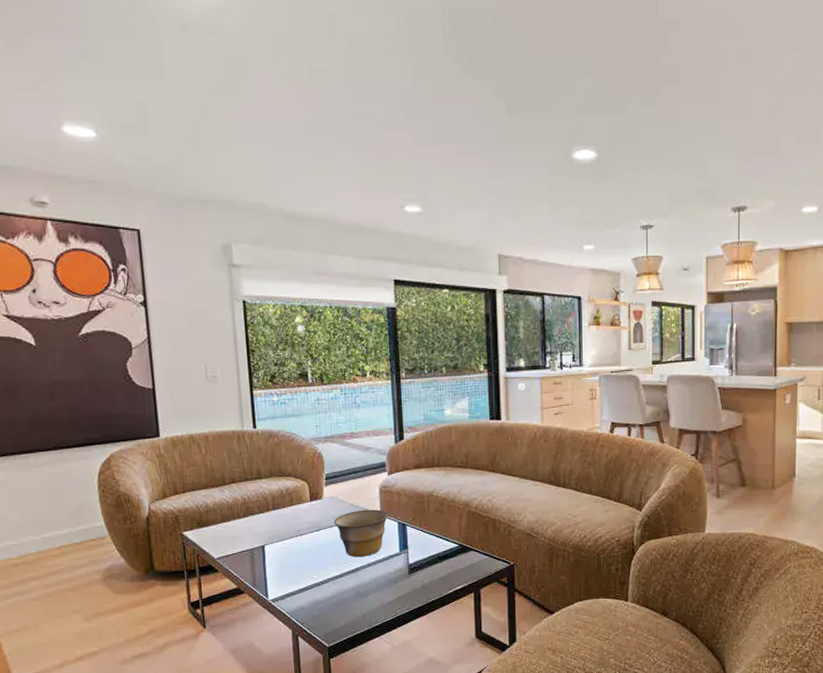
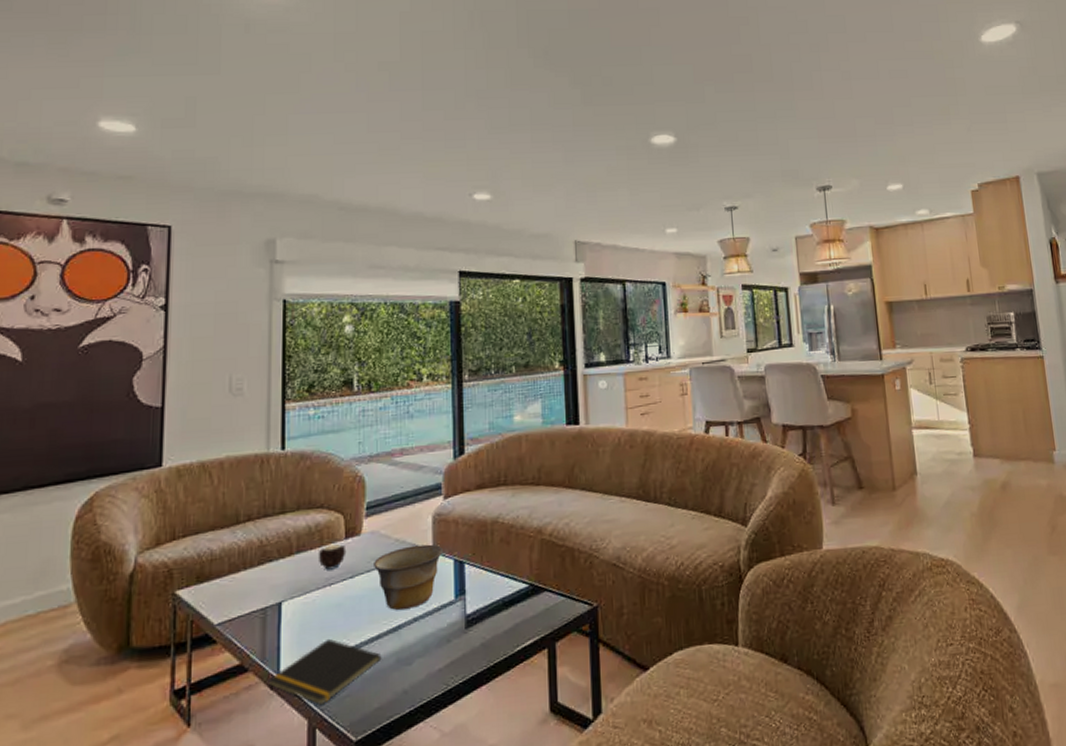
notepad: none [259,574,345,621] -> present [268,638,382,706]
candle: none [289,504,312,524] -> present [318,543,347,570]

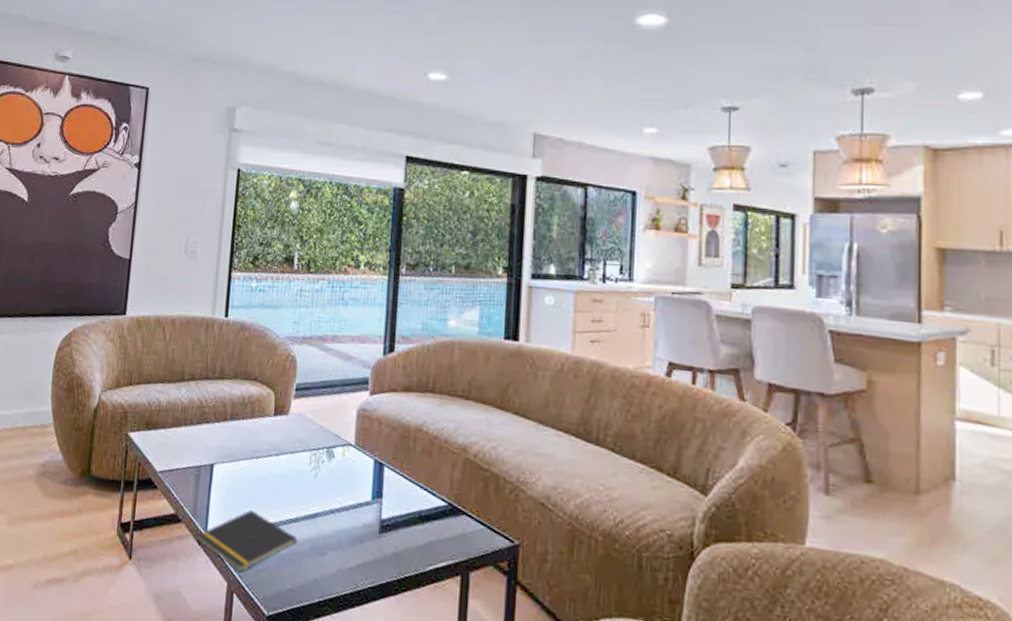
candle: present [318,543,347,570] -> none [248,418,274,444]
bowl: present [374,544,444,610] -> none [298,436,365,500]

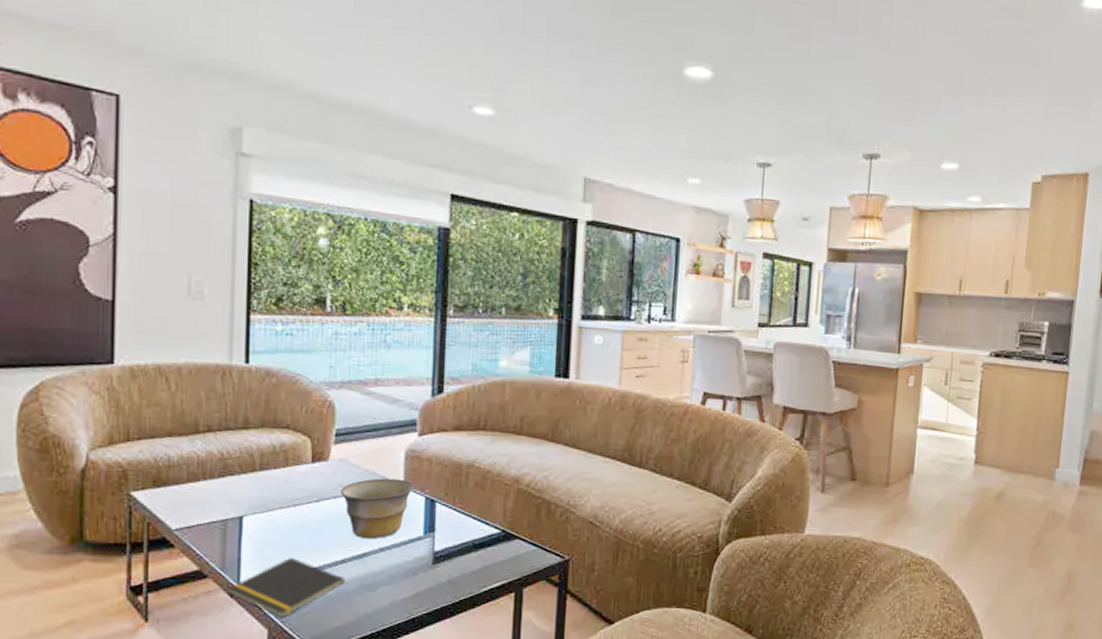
bowl: none [298,436,365,500] -> present [341,478,415,538]

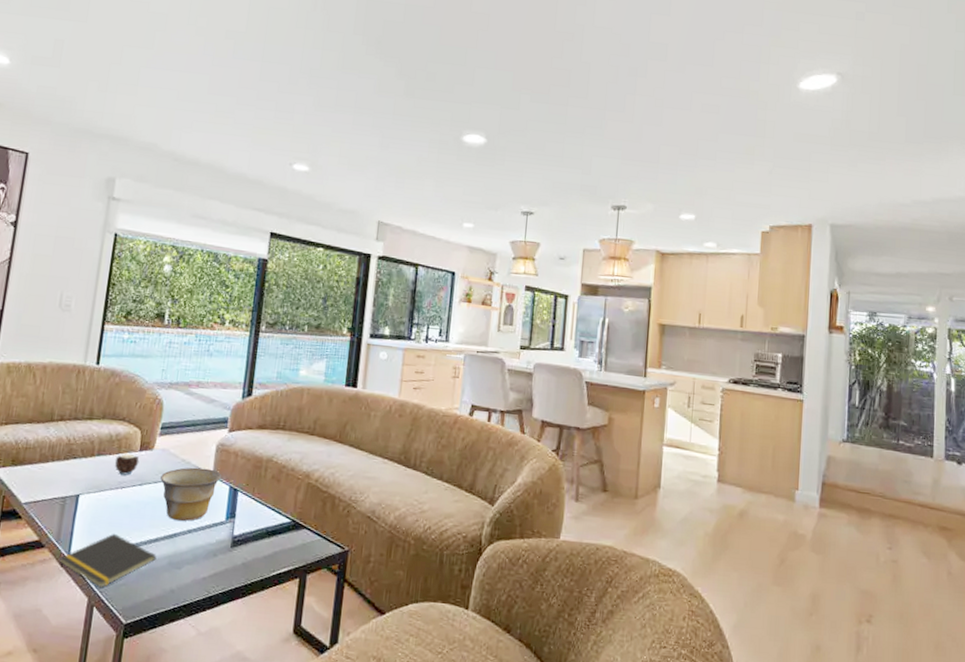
candle: none [282,466,313,491] -> present [114,453,140,475]

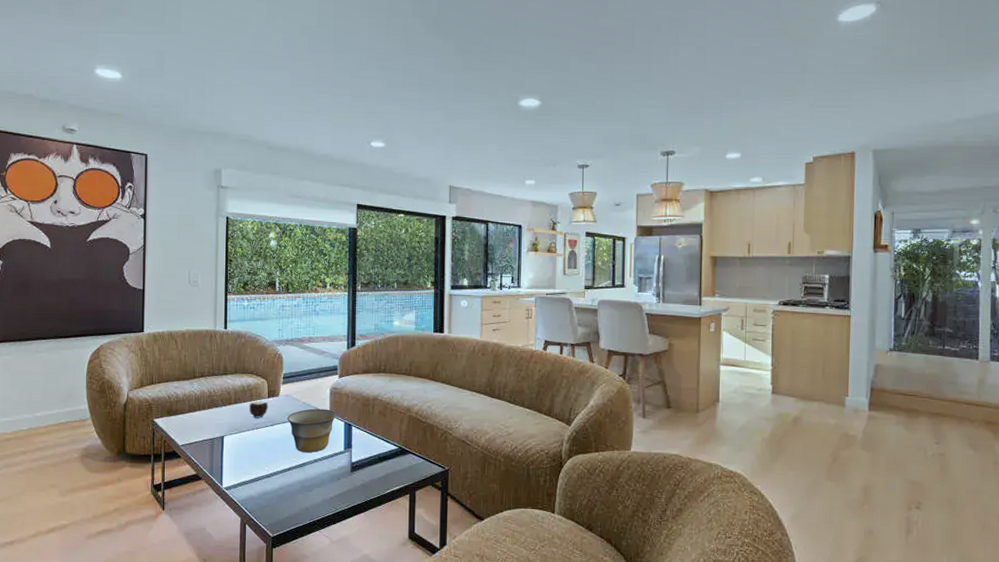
notepad: present [60,533,157,589] -> none [214,465,291,510]

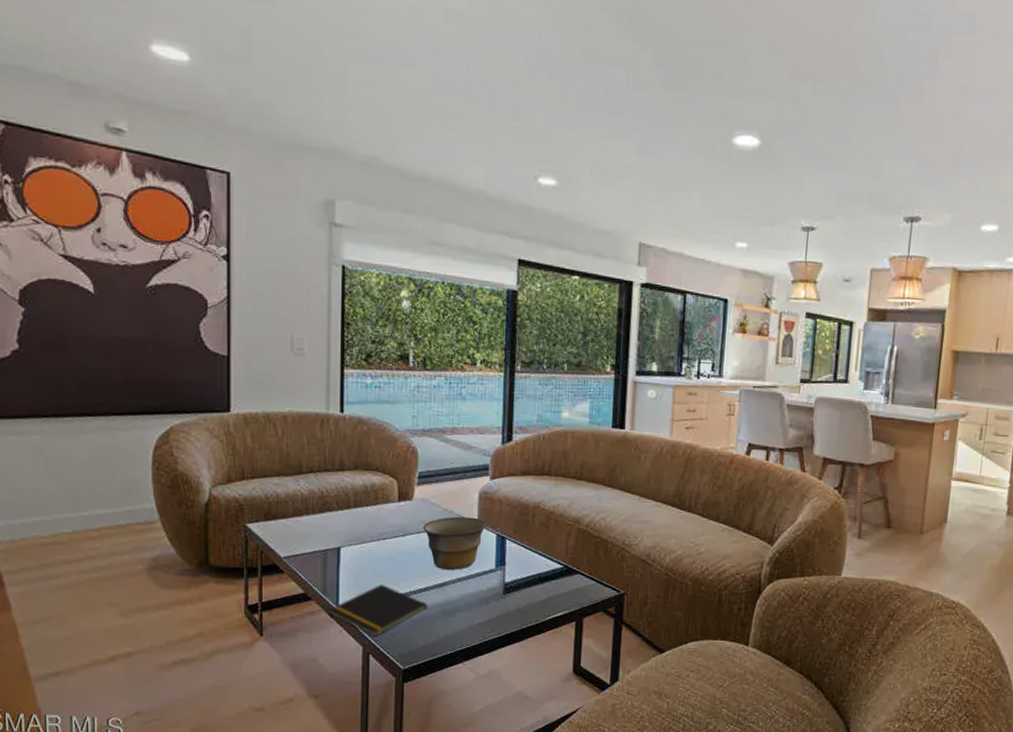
notepad: none [214,465,291,510] -> present [328,584,428,637]
candle: present [249,400,269,418] -> none [373,504,399,527]

